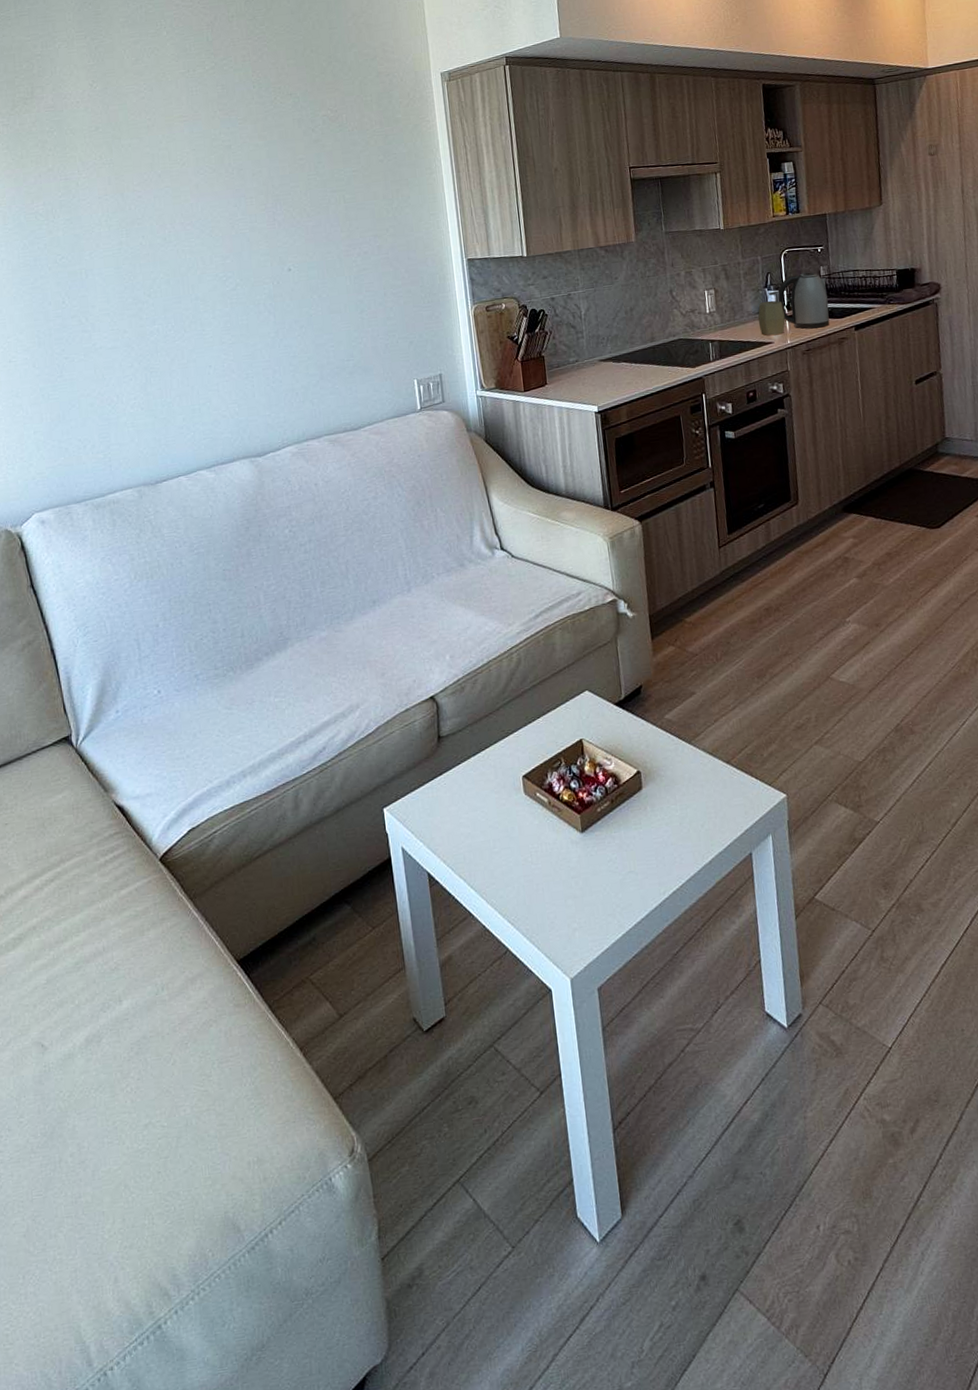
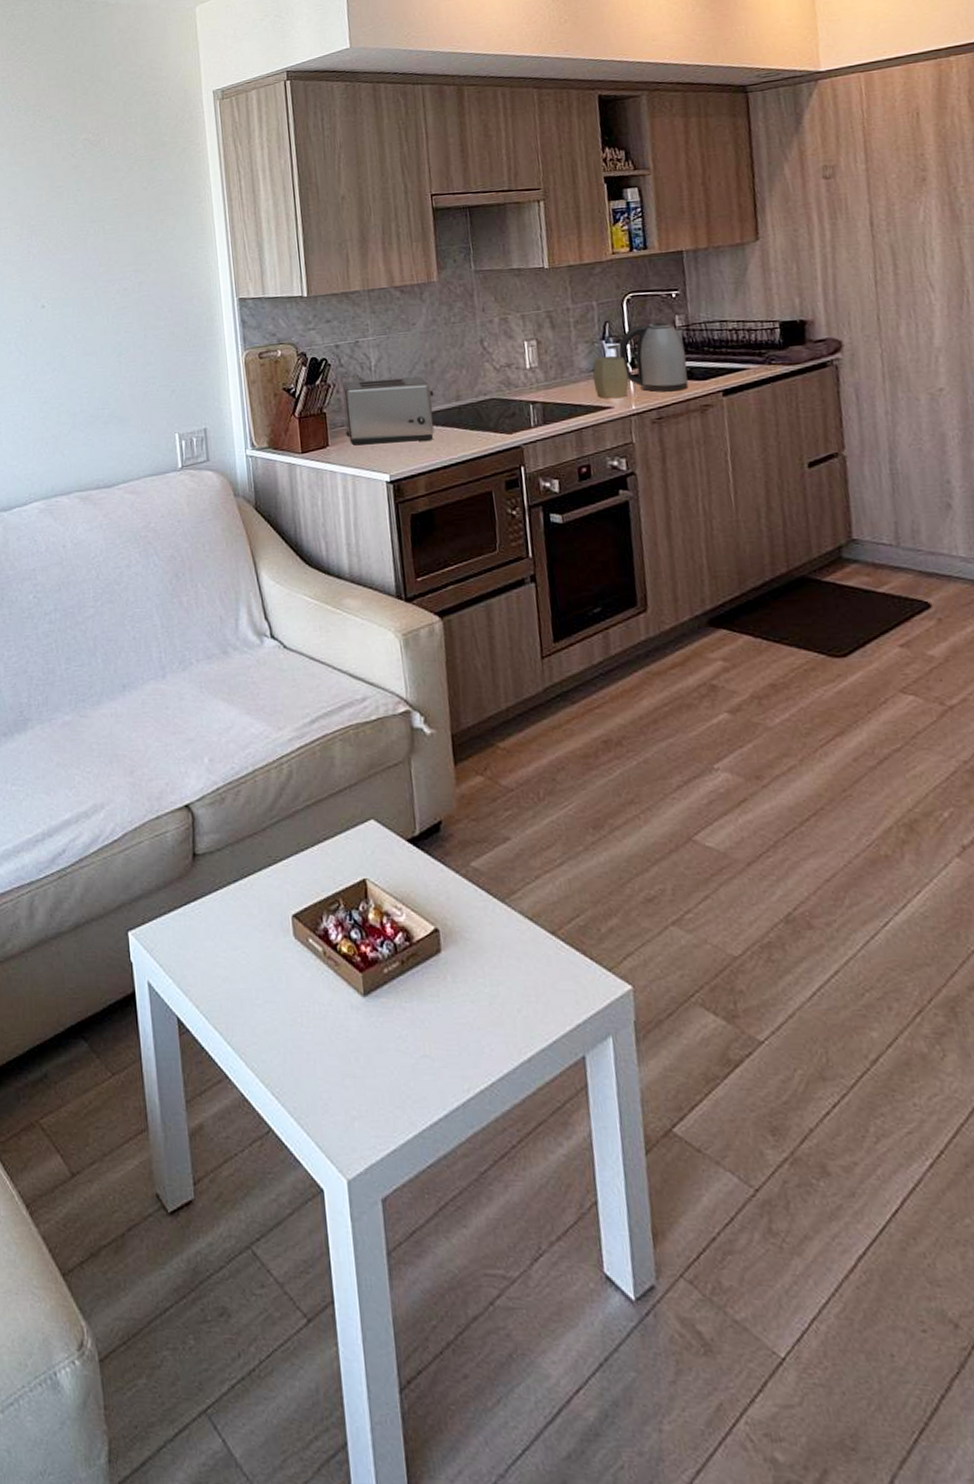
toaster: none [557,323,634,383] -> present [342,377,435,445]

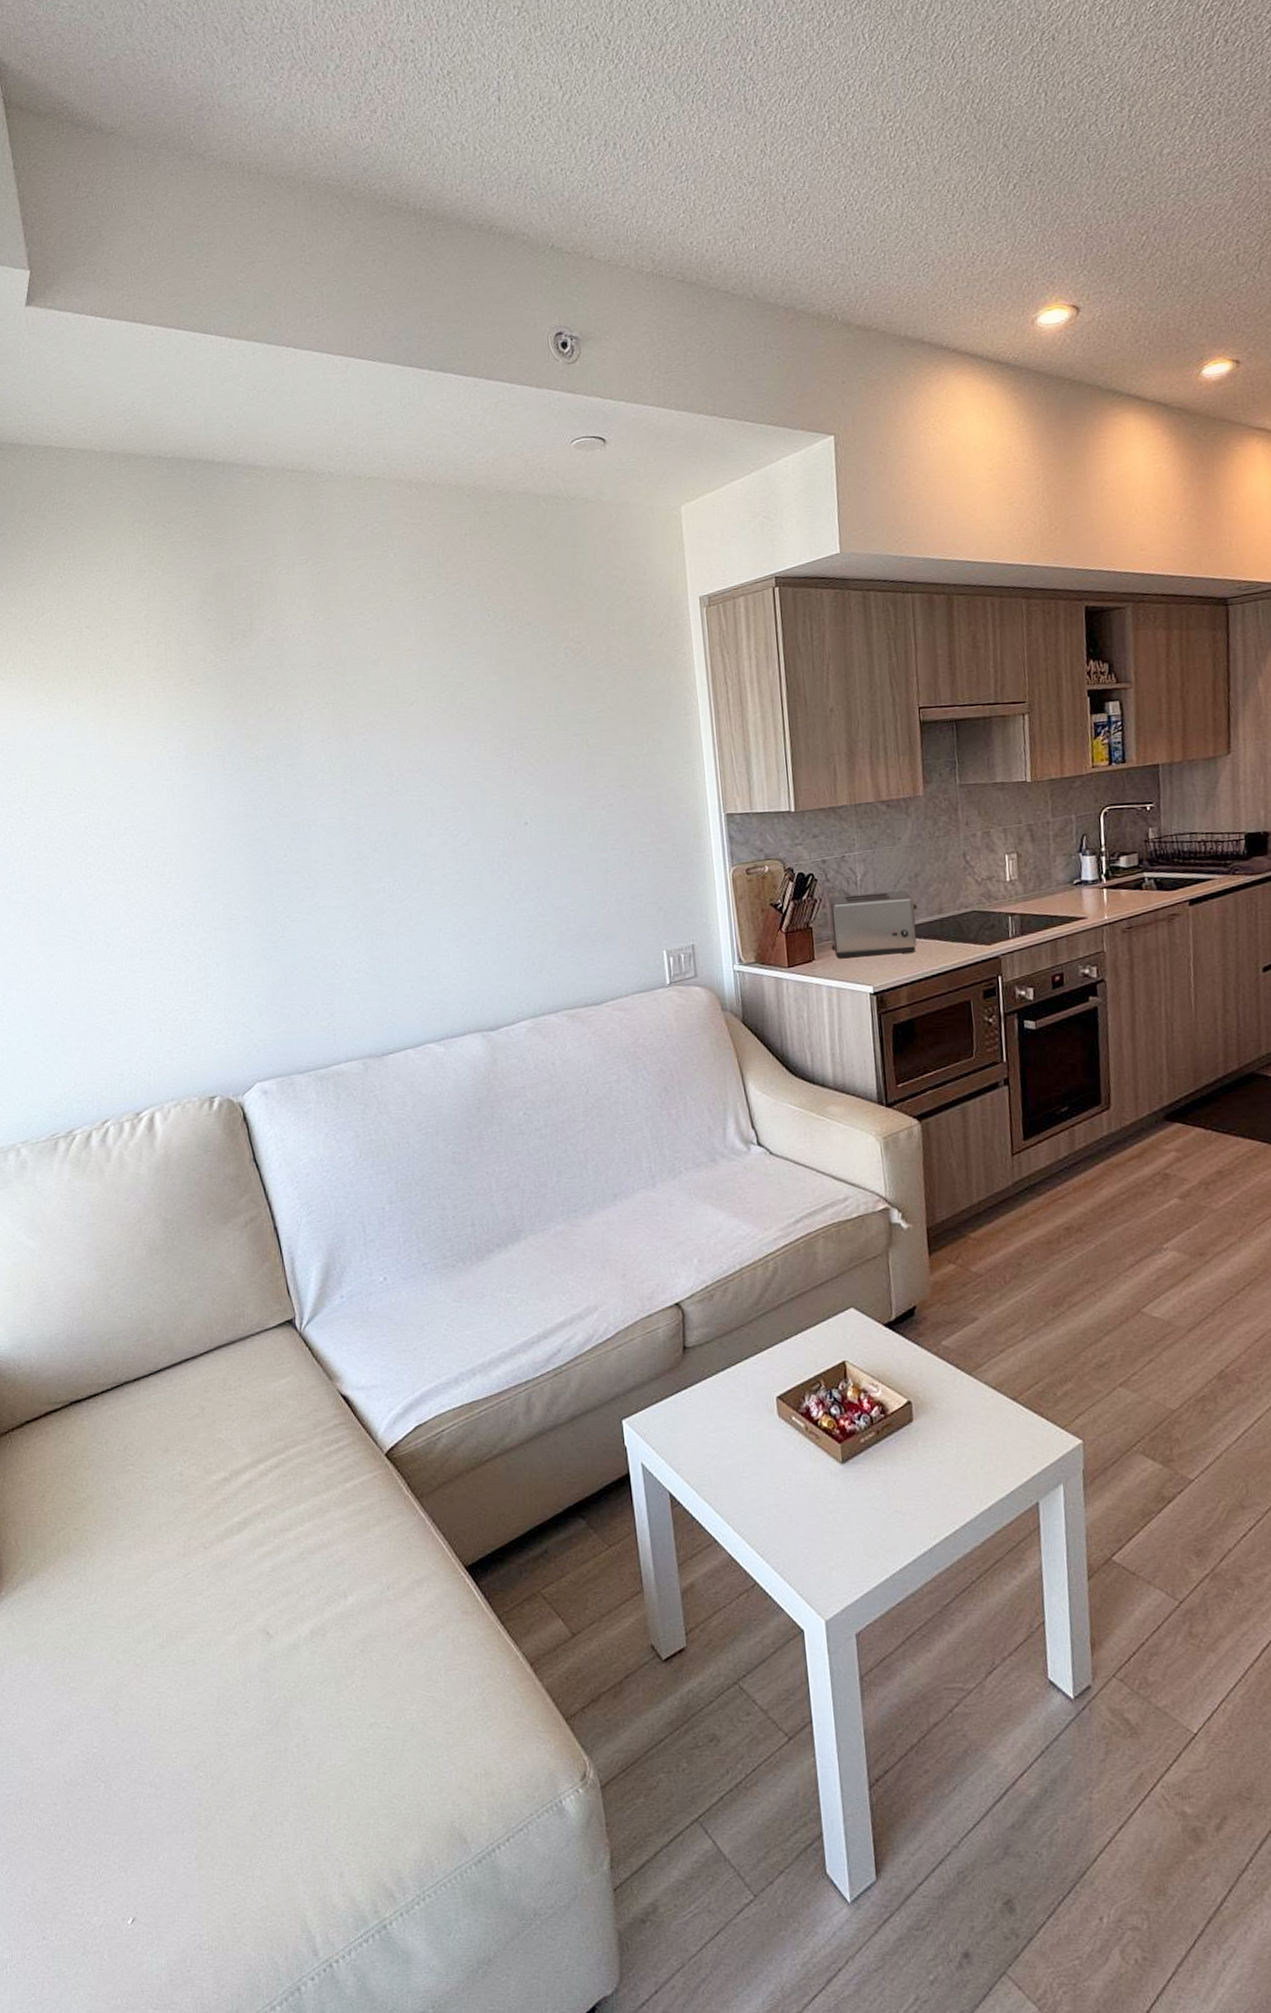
soap dispenser: present [592,344,630,399] -> none [1068,856,1103,910]
kettle: present [619,322,689,393] -> none [1094,834,1158,903]

